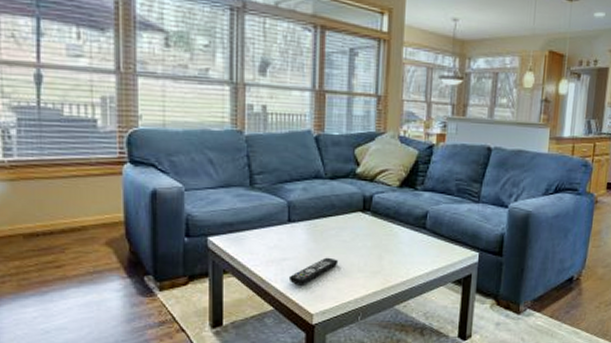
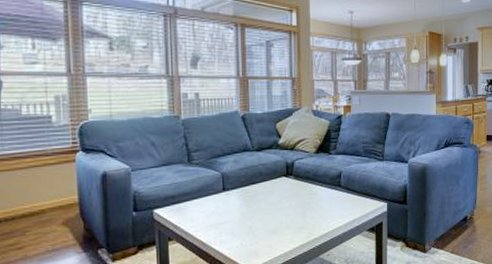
remote control: present [288,257,339,285] -> none [226,218,269,245]

